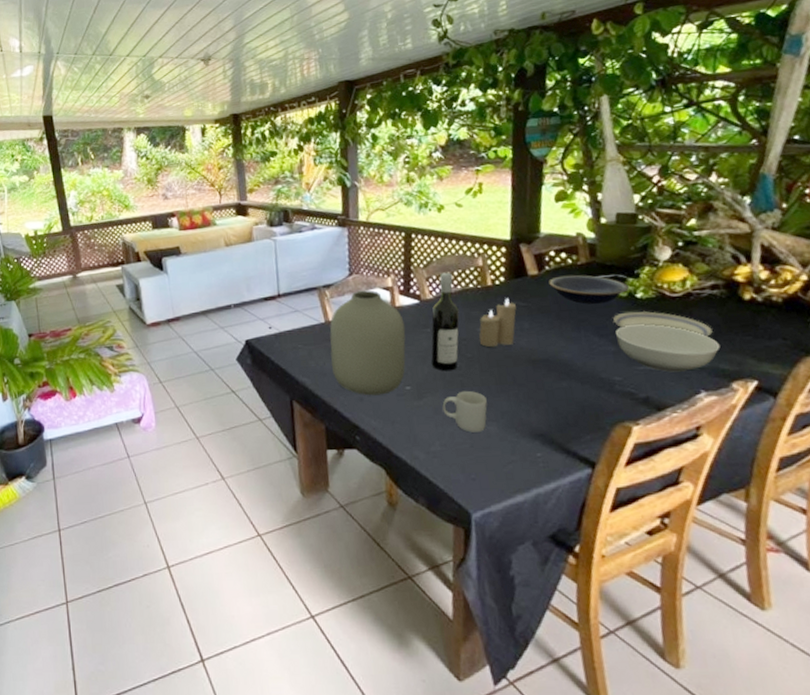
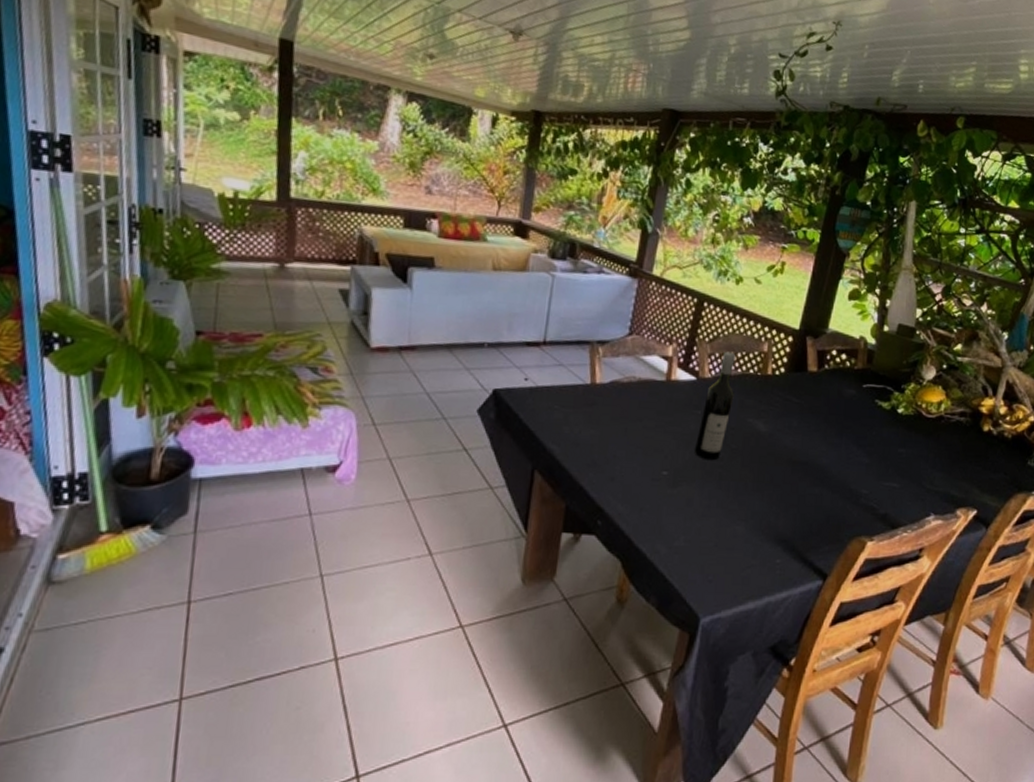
vase: present [329,290,406,396] -> none [587,354,676,477]
cup: present [442,390,488,433] -> none [695,484,741,531]
candle: present [478,298,516,348] -> none [746,391,790,442]
bowl: present [549,274,629,304] -> none [825,377,893,413]
plate: present [612,311,713,337] -> none [872,425,952,462]
bowl: present [616,324,721,373] -> none [872,439,955,493]

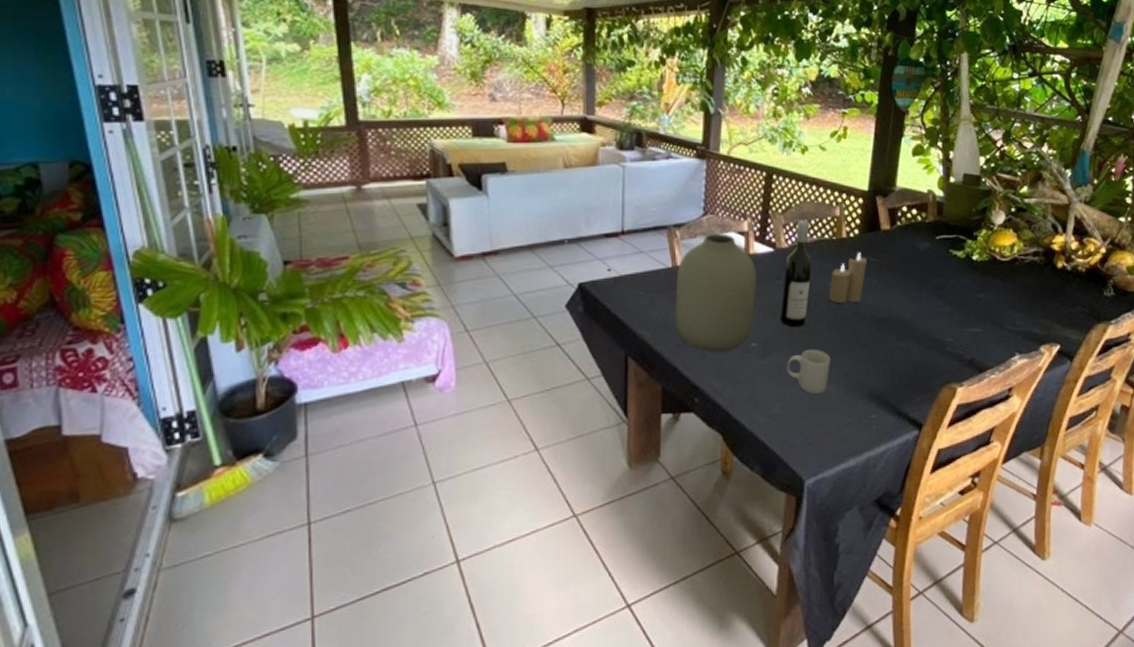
vase: none [587,354,676,477] -> present [674,233,757,353]
cup: none [695,484,741,531] -> present [787,348,830,394]
candle: none [746,391,790,442] -> present [828,252,867,304]

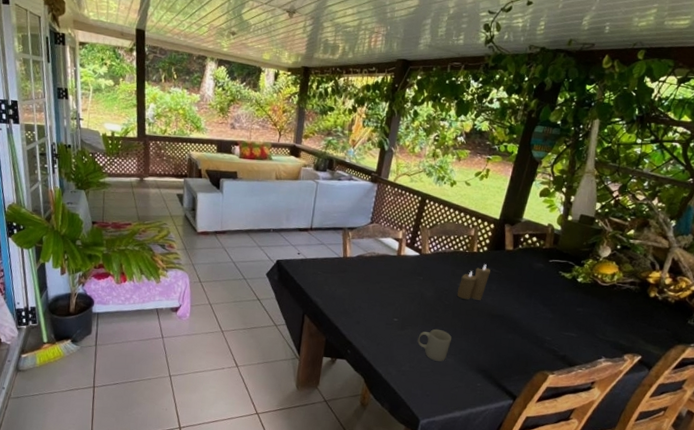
vase: present [674,233,757,353] -> none [340,237,405,322]
bottle: present [780,220,813,328] -> none [418,235,450,312]

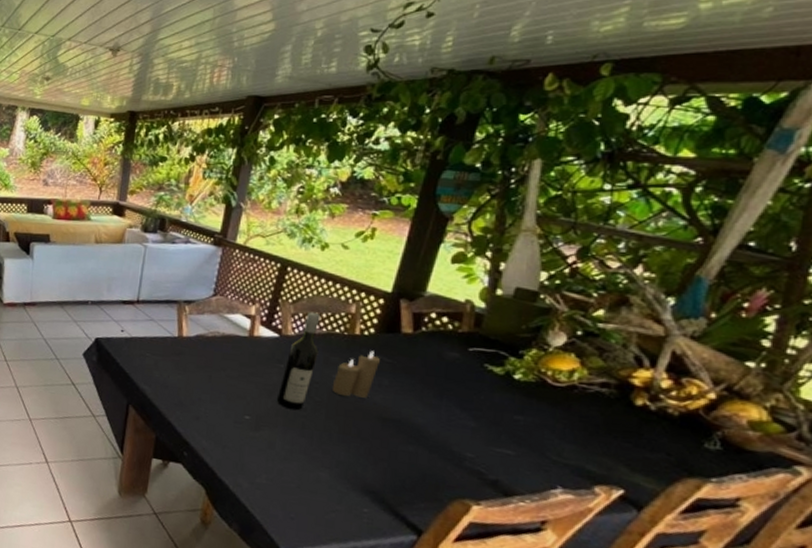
cup: present [417,329,452,362] -> none [277,432,325,476]
bottle: none [418,235,450,312] -> present [277,311,320,411]

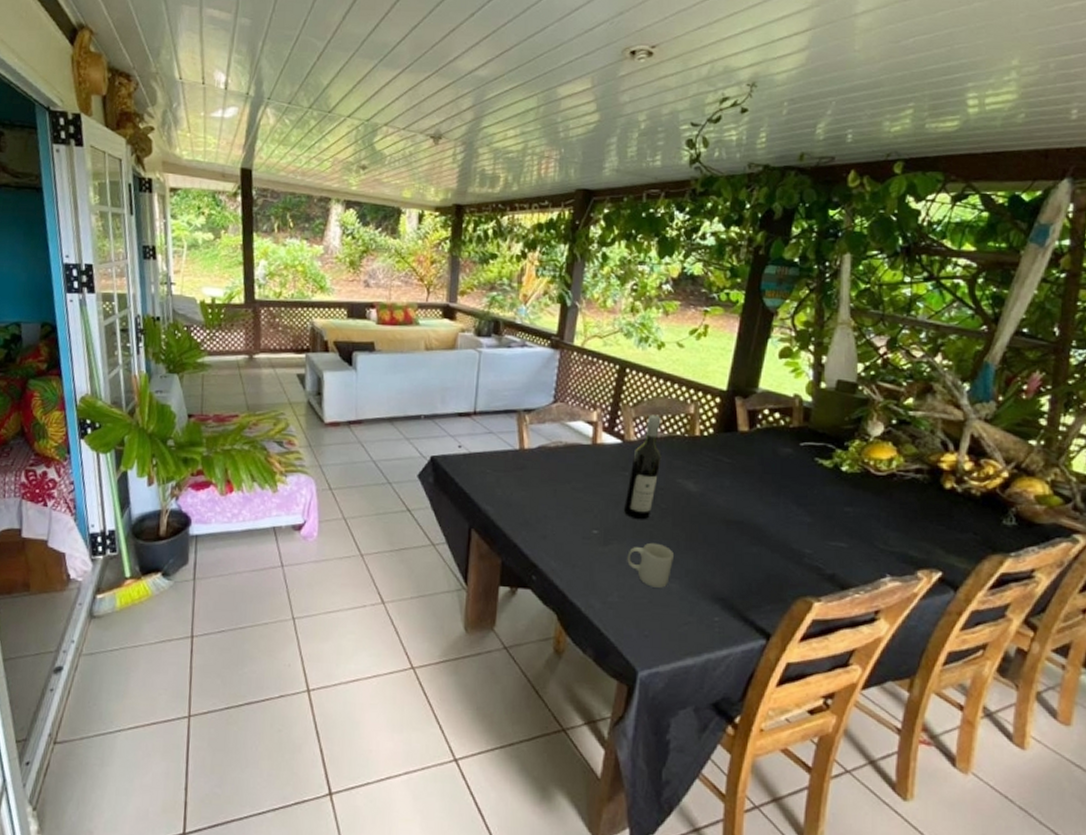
cup: none [277,432,325,476] -> present [627,542,674,588]
candle: present [331,351,380,398] -> none [676,451,720,502]

